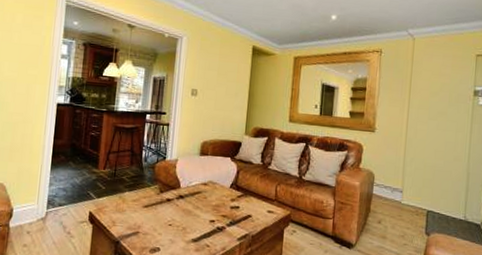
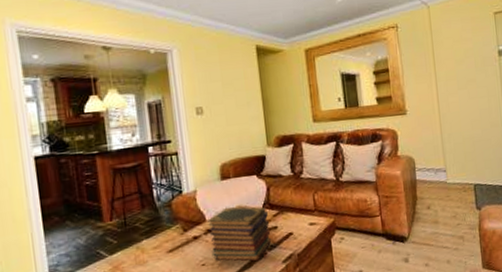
book stack: none [179,180,235,233] -> present [208,206,272,262]

